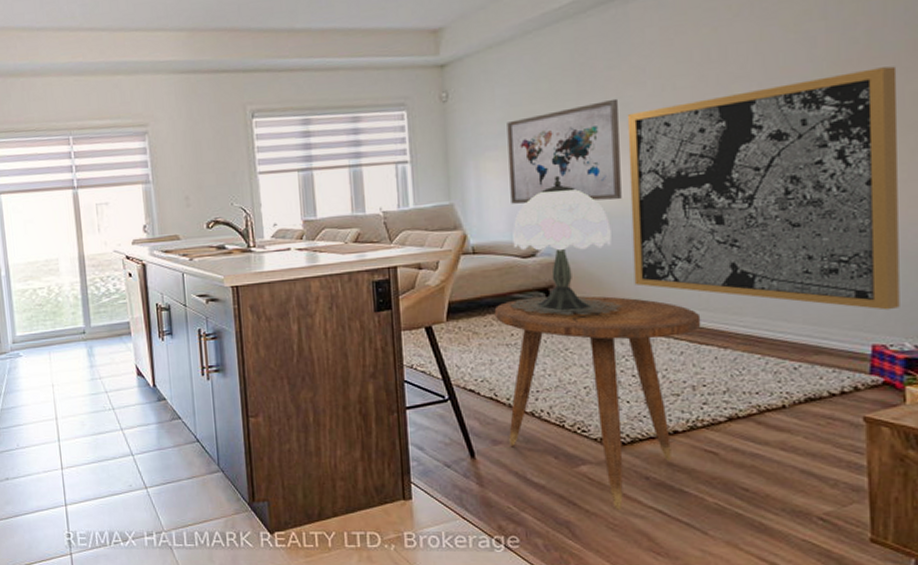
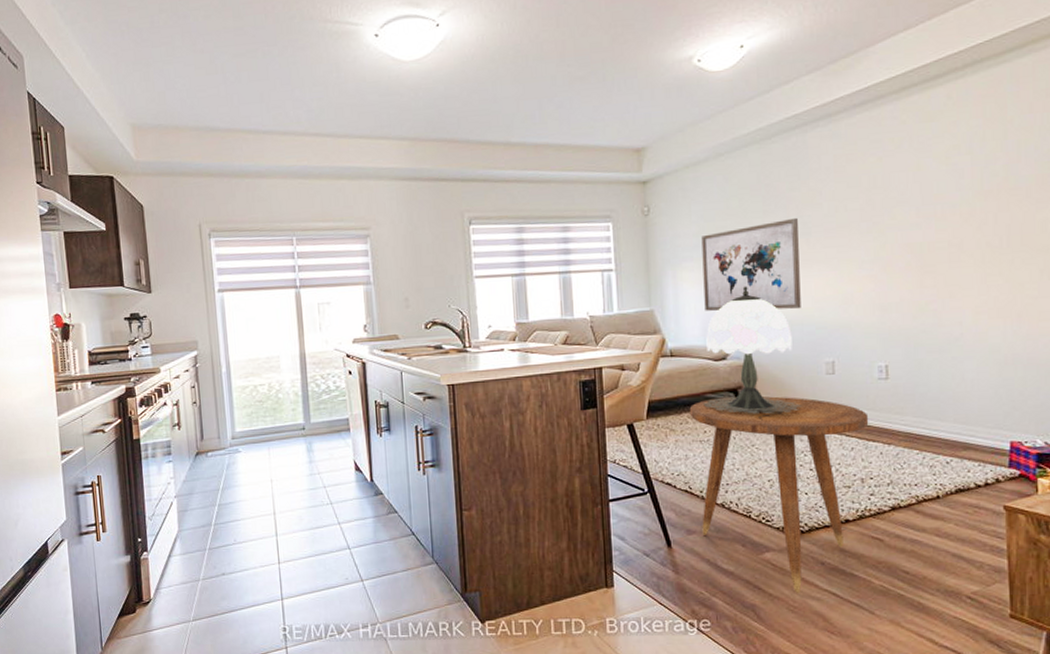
wall art: present [627,66,900,310] -> none [806,197,1033,411]

